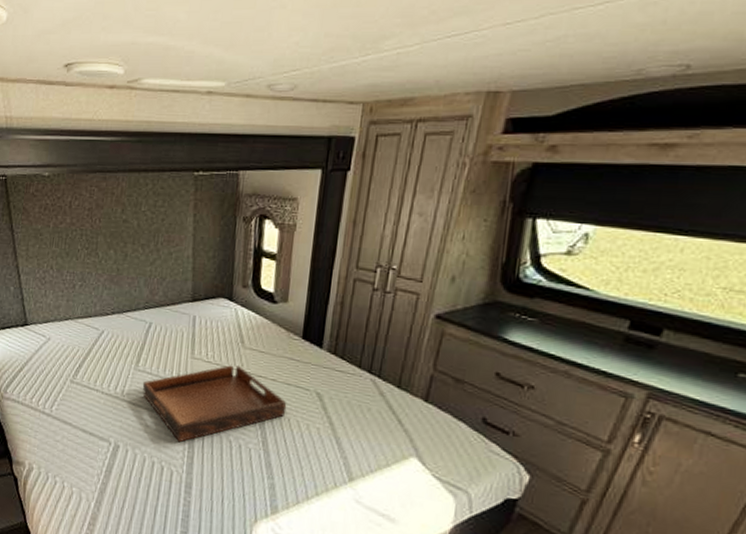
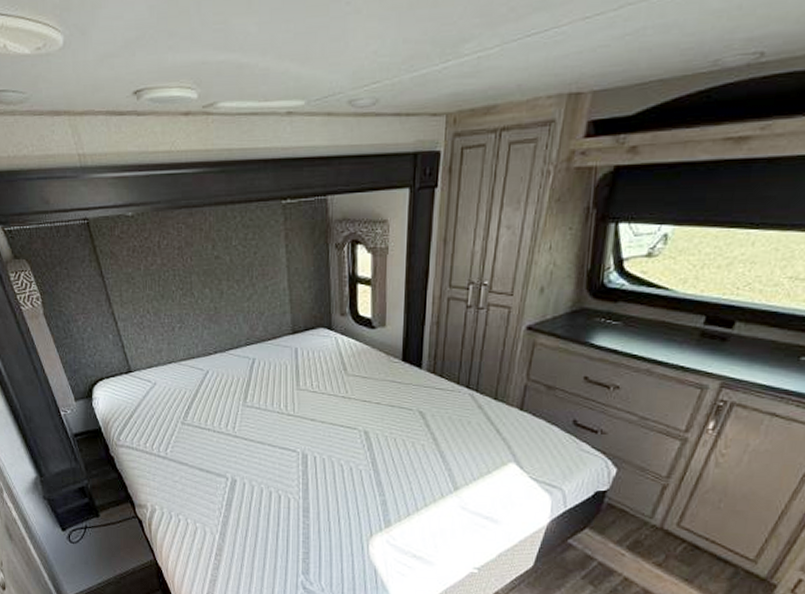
serving tray: present [142,365,287,443] -> none [252,393,392,471]

